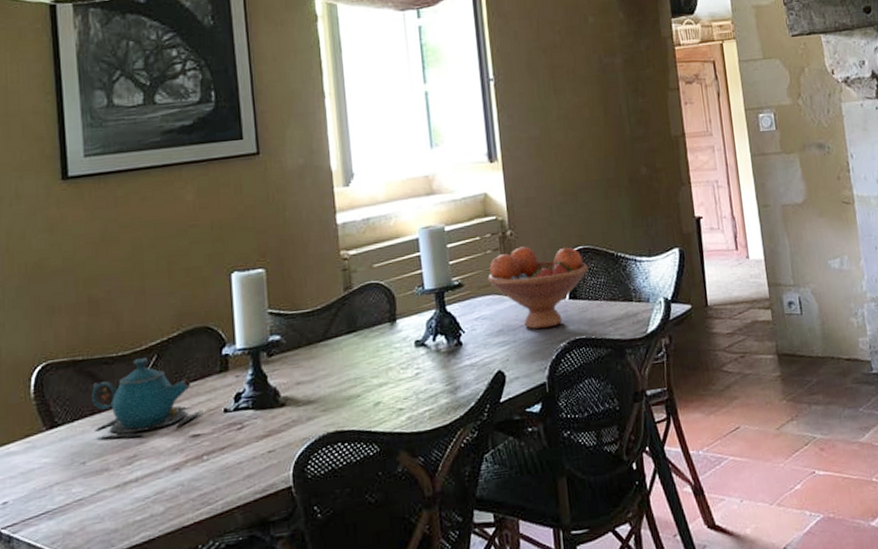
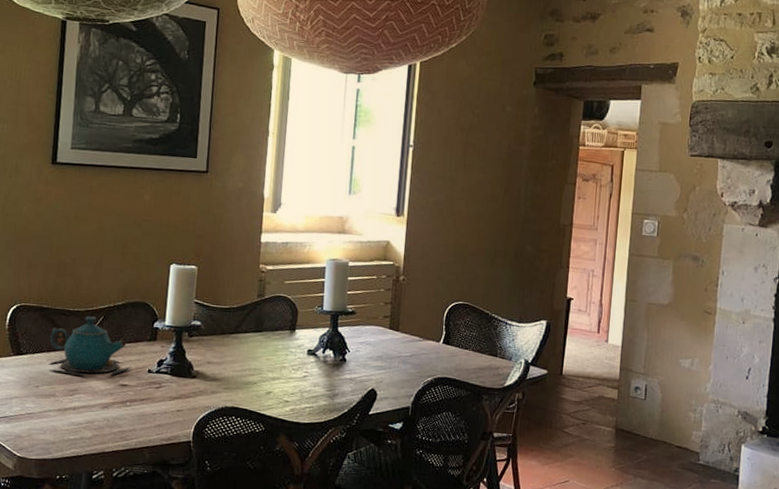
fruit bowl: present [488,246,589,330] -> none [377,291,465,364]

